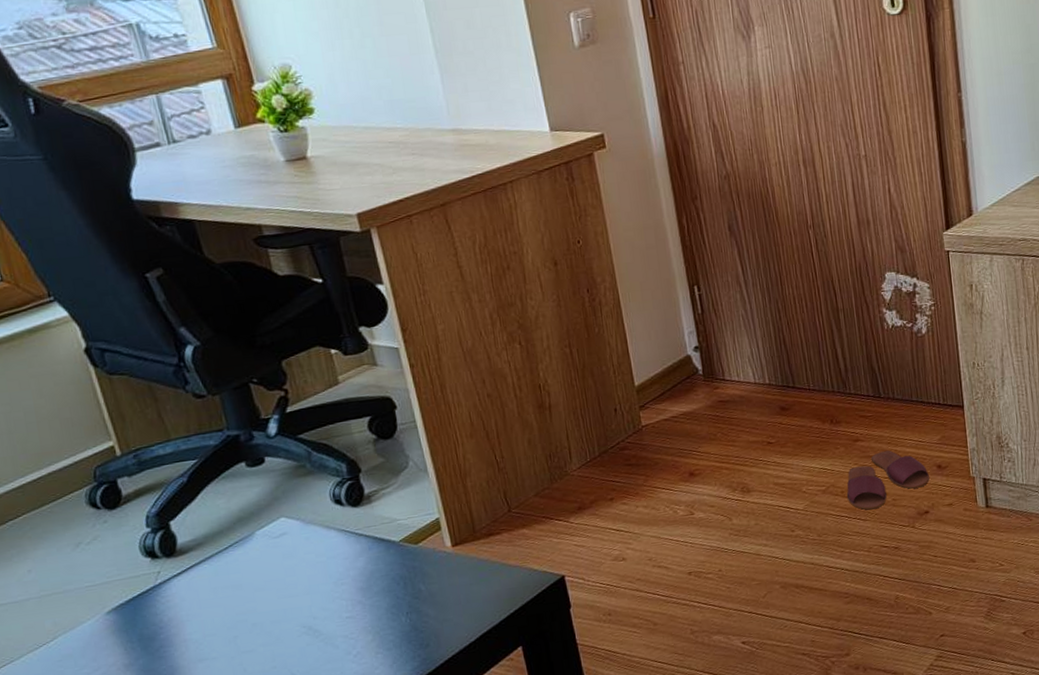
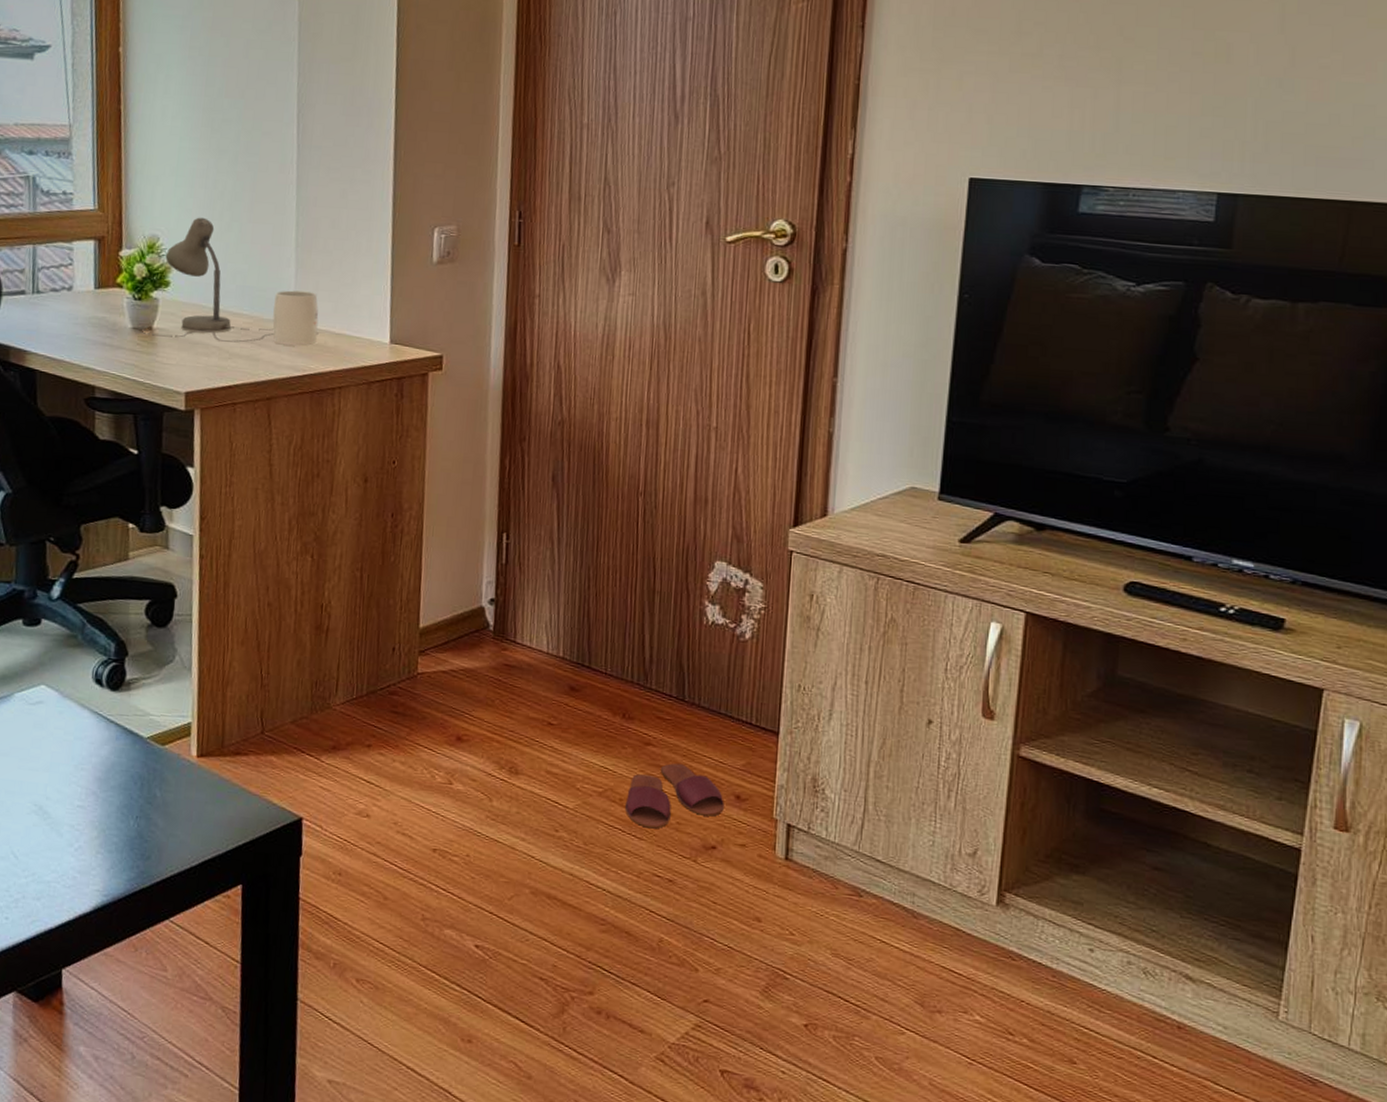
desk lamp: none [288,38,478,166] -> present [134,217,319,343]
mug: none [425,94,478,151] -> present [272,290,319,346]

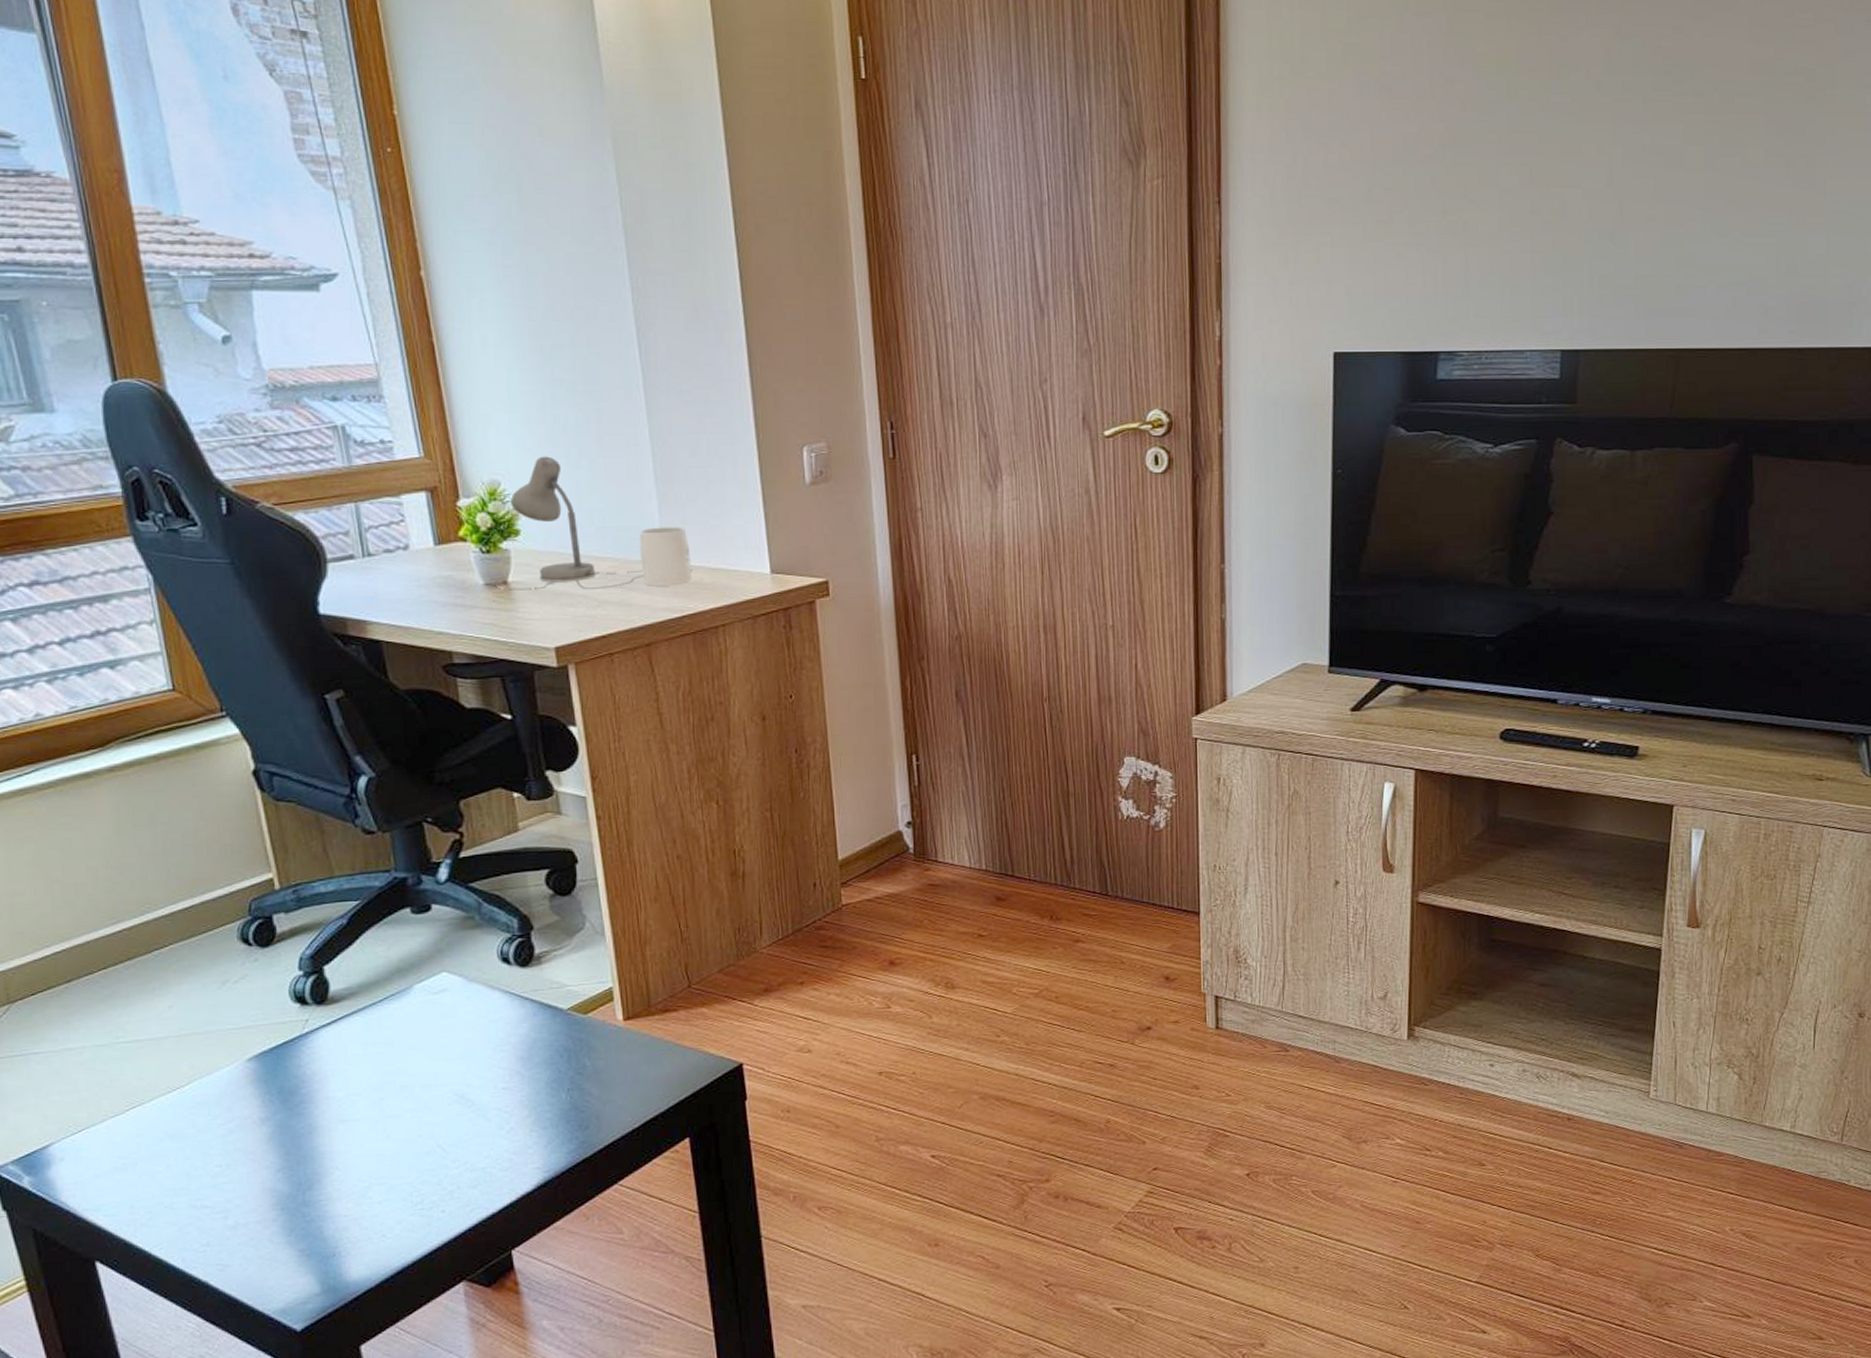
slippers: present [625,763,724,829] -> none [1062,955,1155,1020]

